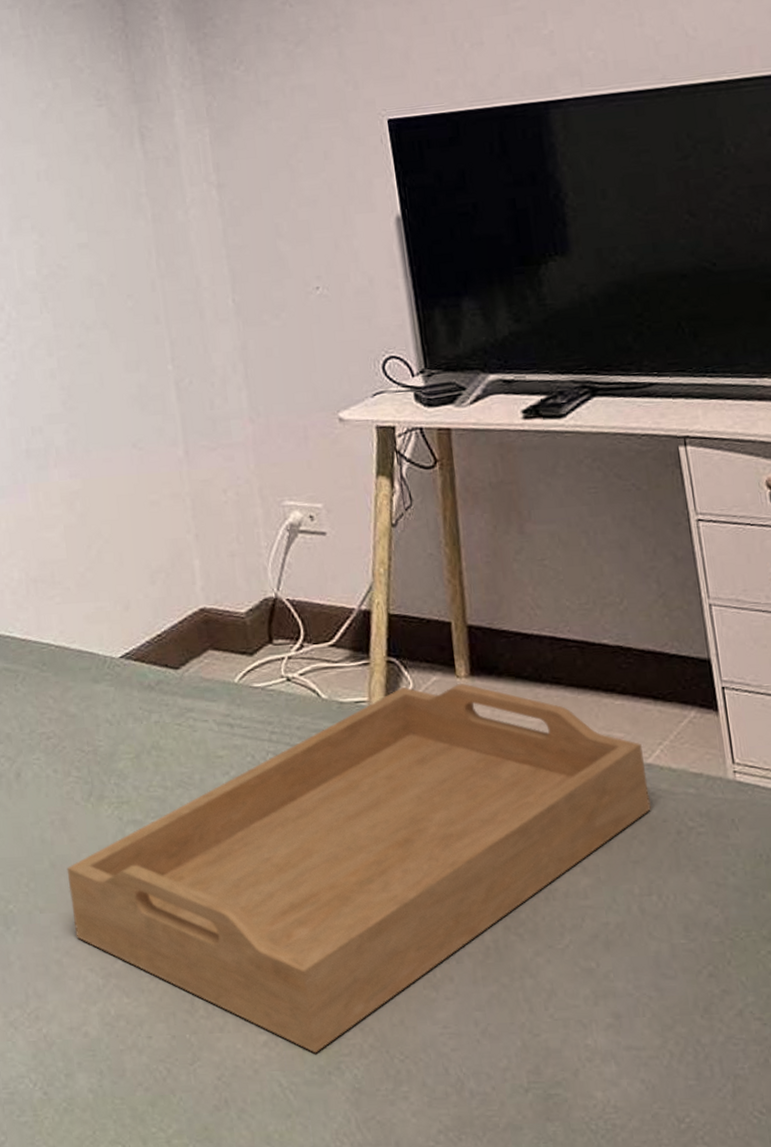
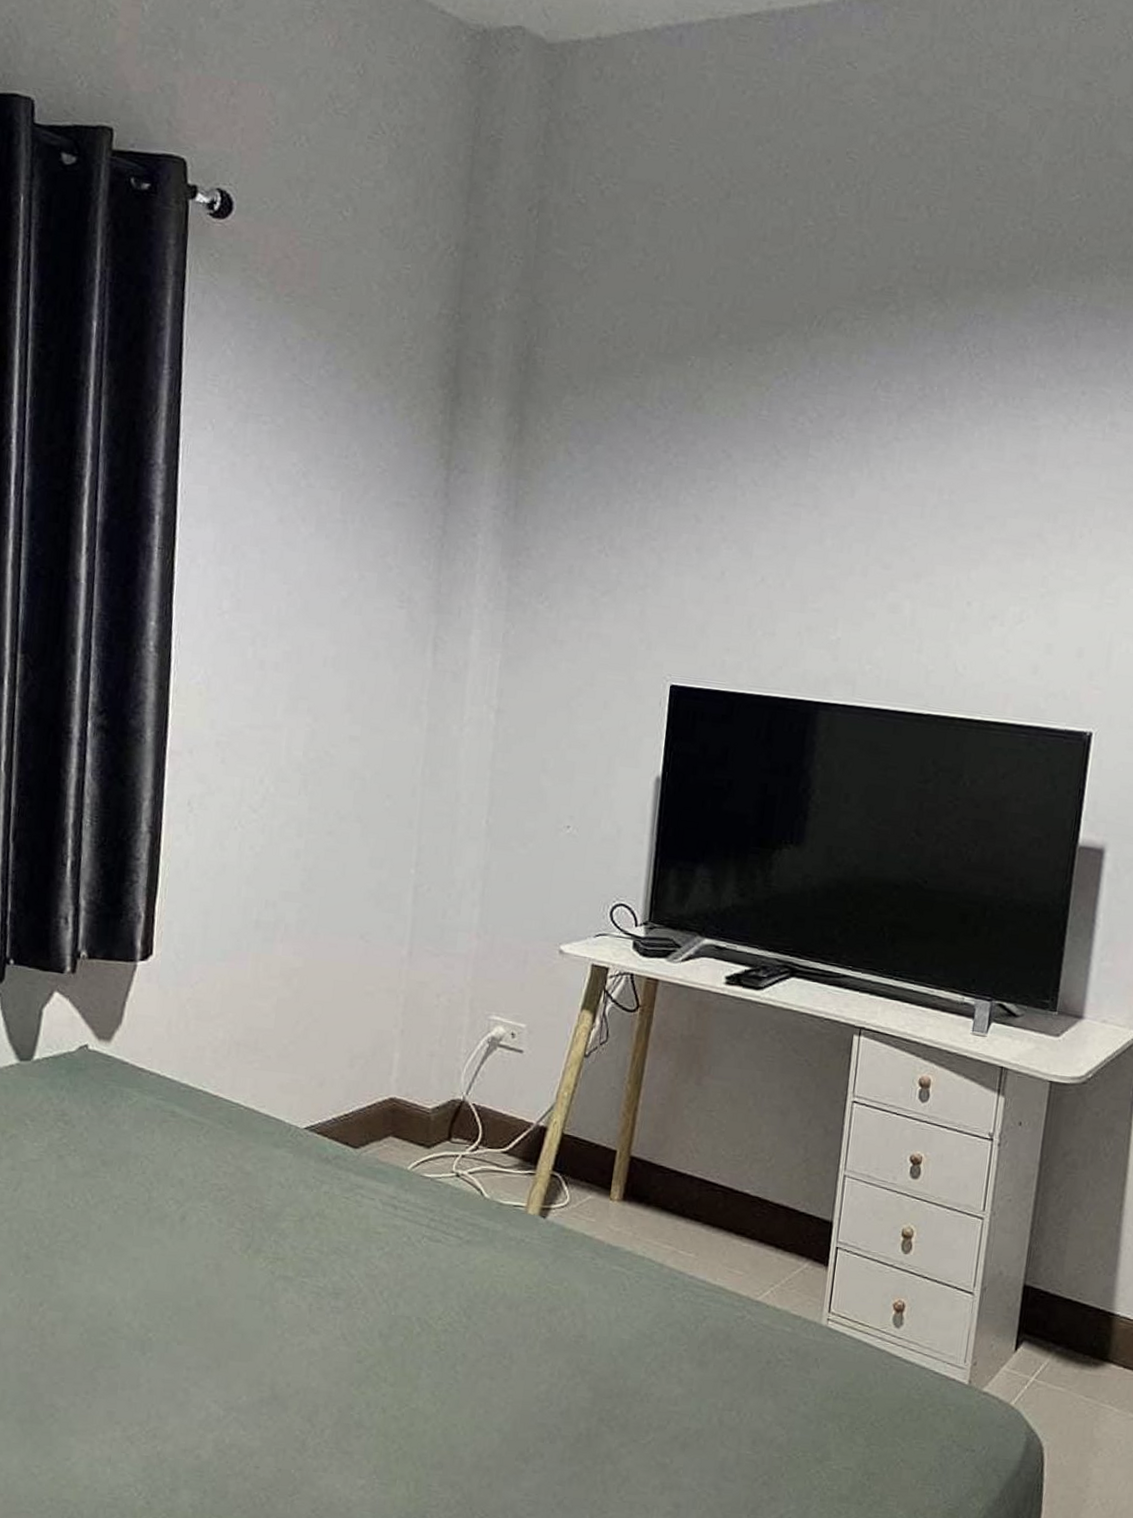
serving tray: present [66,683,652,1054] -> none [207,1199,757,1502]

